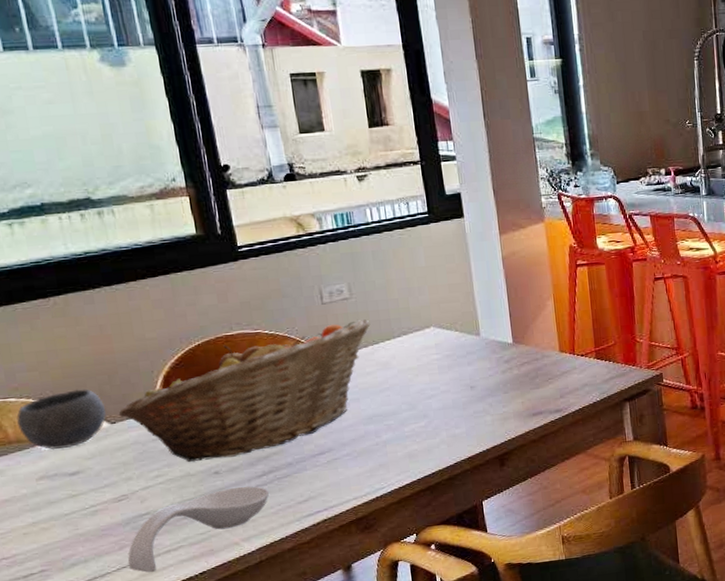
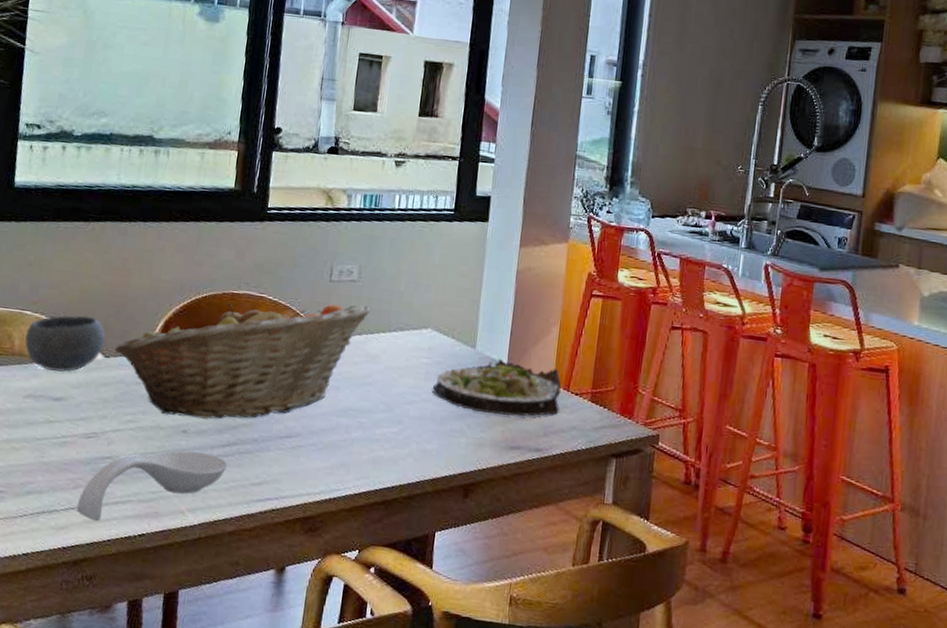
salad plate: none [448,337,570,391] -> present [432,358,561,417]

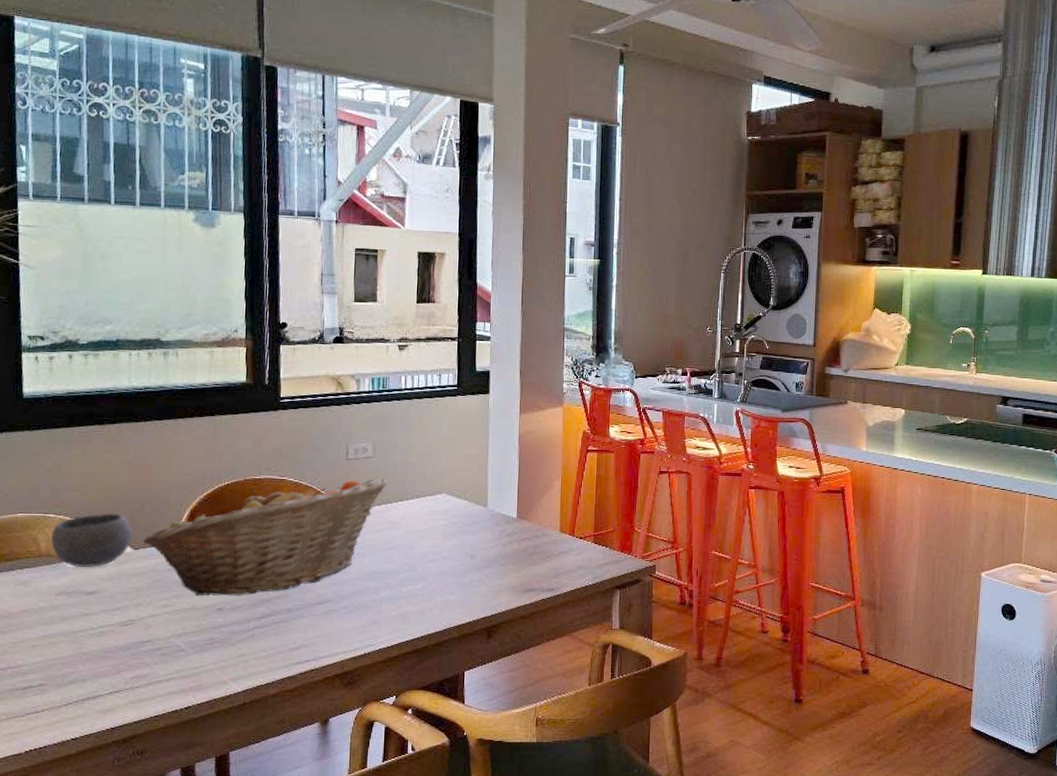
spoon rest: present [76,450,228,521] -> none [120,626,265,700]
salad plate: present [432,358,561,417] -> none [450,513,567,563]

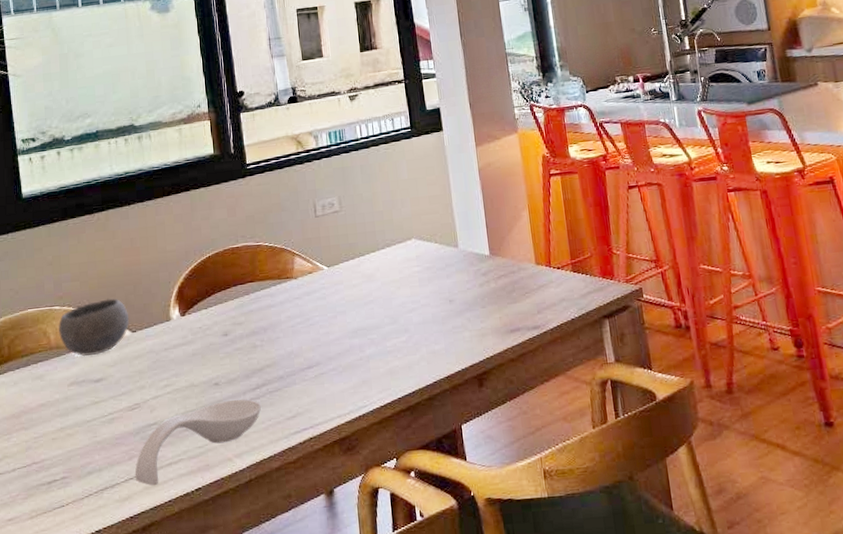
spoon rest: none [120,626,265,700] -> present [135,399,262,485]
fruit basket: present [143,477,388,597] -> none [139,231,358,373]

